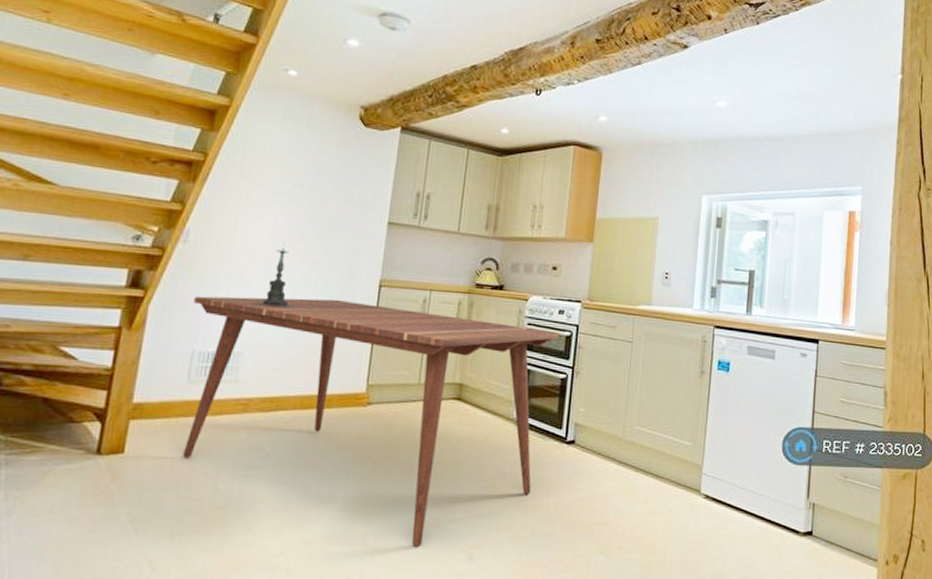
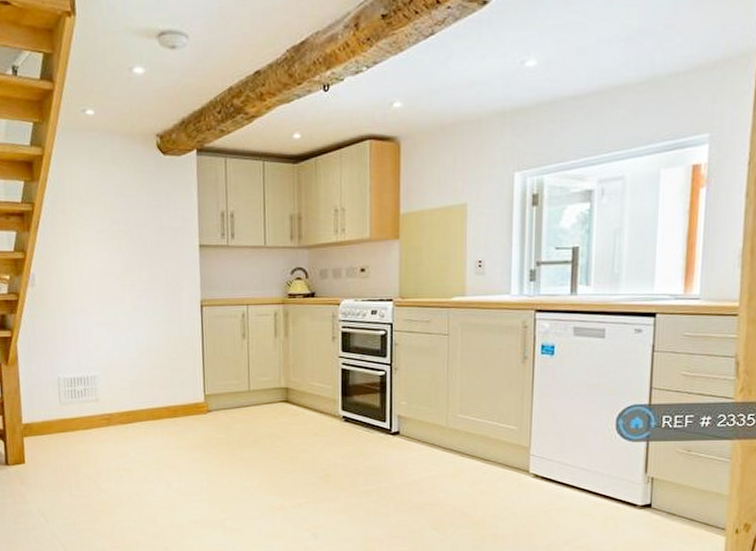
dining table: present [183,295,559,548] -> none [49,322,373,529]
candle holder: present [253,243,295,308] -> none [97,276,132,335]

